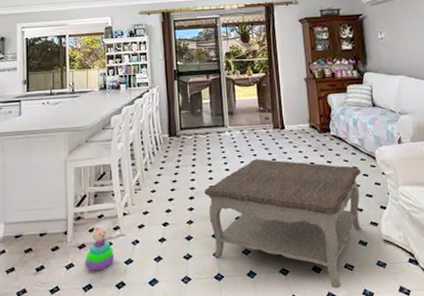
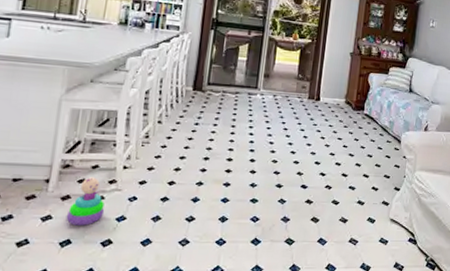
coffee table: present [204,159,361,289] -> none [219,127,385,261]

